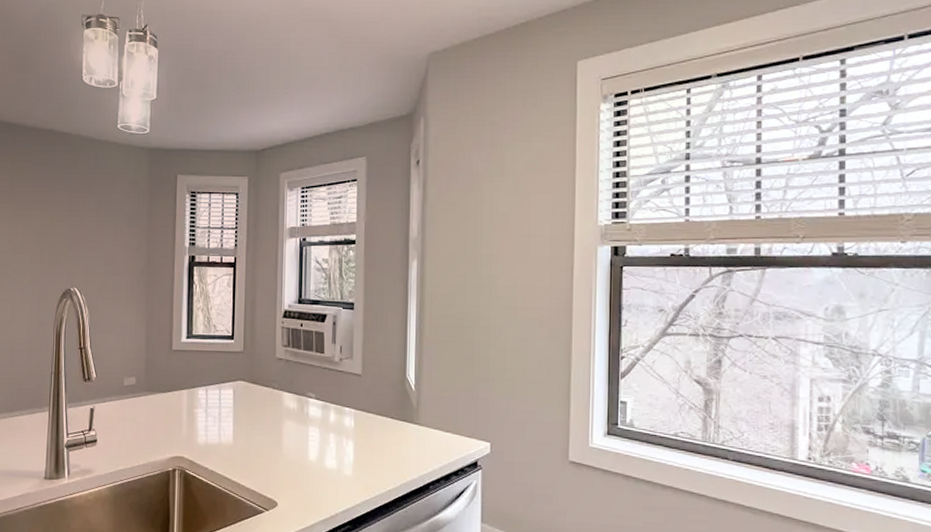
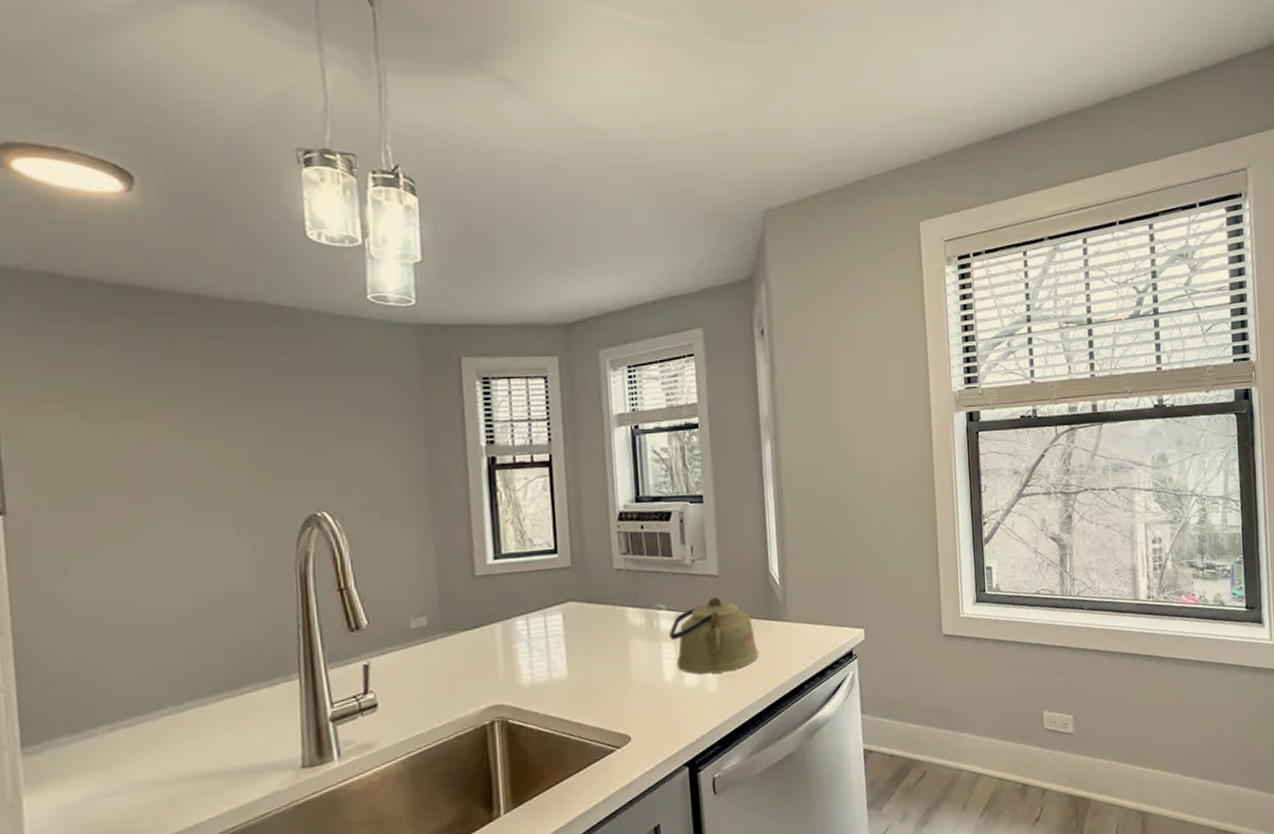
kettle: none [315,393,391,461] -> present [668,596,759,675]

